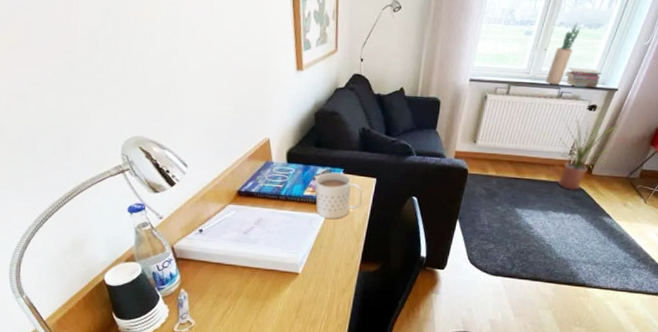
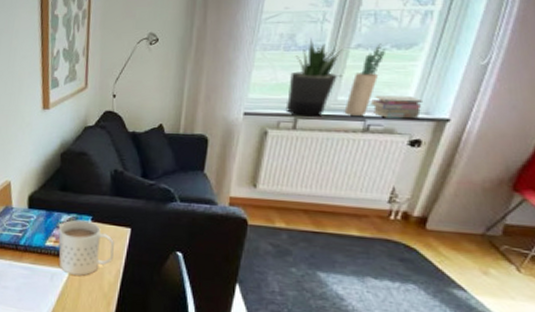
planter: none [502,14,550,83] -> present [285,37,343,116]
house plant: present [557,117,623,190] -> none [372,155,464,250]

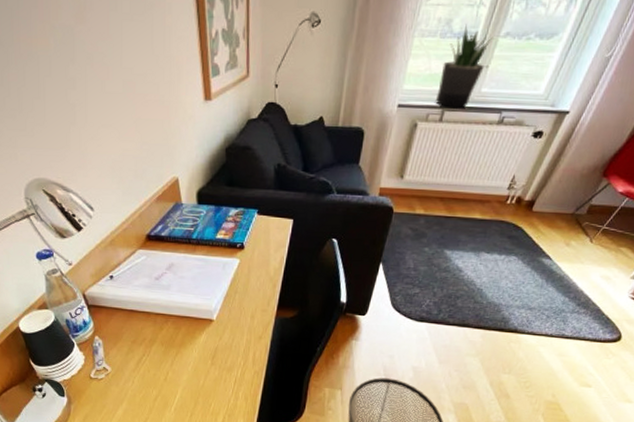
mug: present [58,219,114,276] -> none [228,213,279,263]
vase: present [344,43,385,116] -> none [485,32,529,108]
books: present [370,95,424,119] -> none [508,87,552,111]

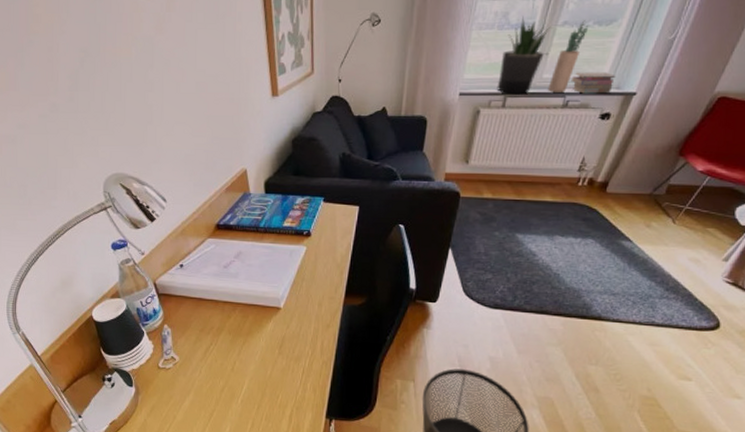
vase: none [485,32,529,108] -> present [548,20,588,92]
books: none [508,87,552,111] -> present [570,72,616,94]

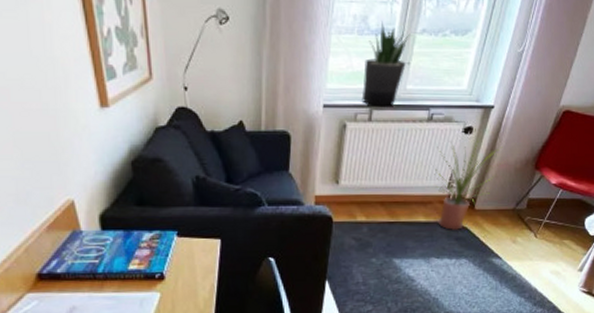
vase: present [548,20,588,92] -> none [412,29,445,105]
house plant: none [565,127,643,211] -> present [435,141,503,230]
books: present [570,72,616,94] -> none [433,83,475,107]

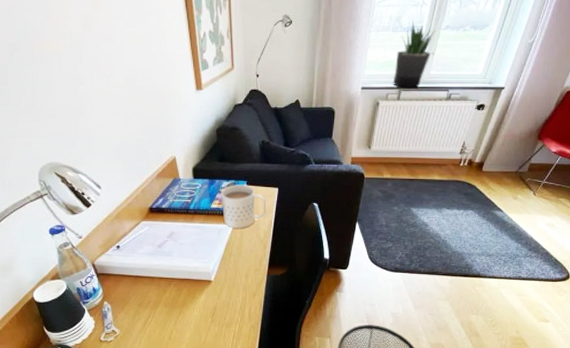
mug: none [142,236,205,297] -> present [221,185,266,228]
house plant: present [435,141,503,230] -> none [450,116,510,187]

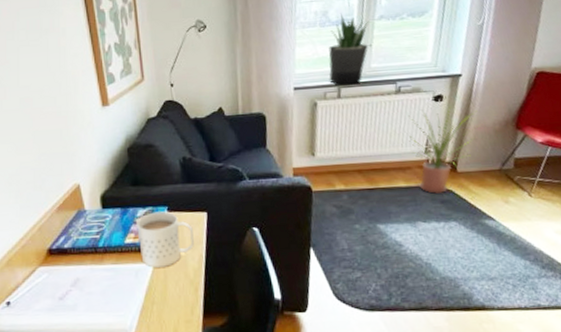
house plant: none [450,116,510,187] -> present [409,107,478,194]

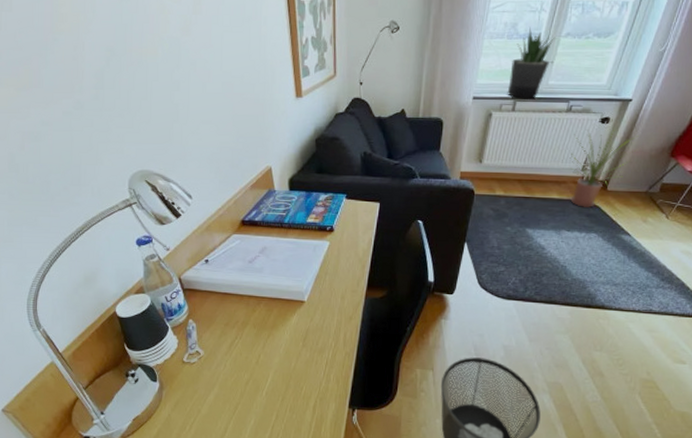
mug: present [136,211,194,268] -> none [318,198,366,245]

